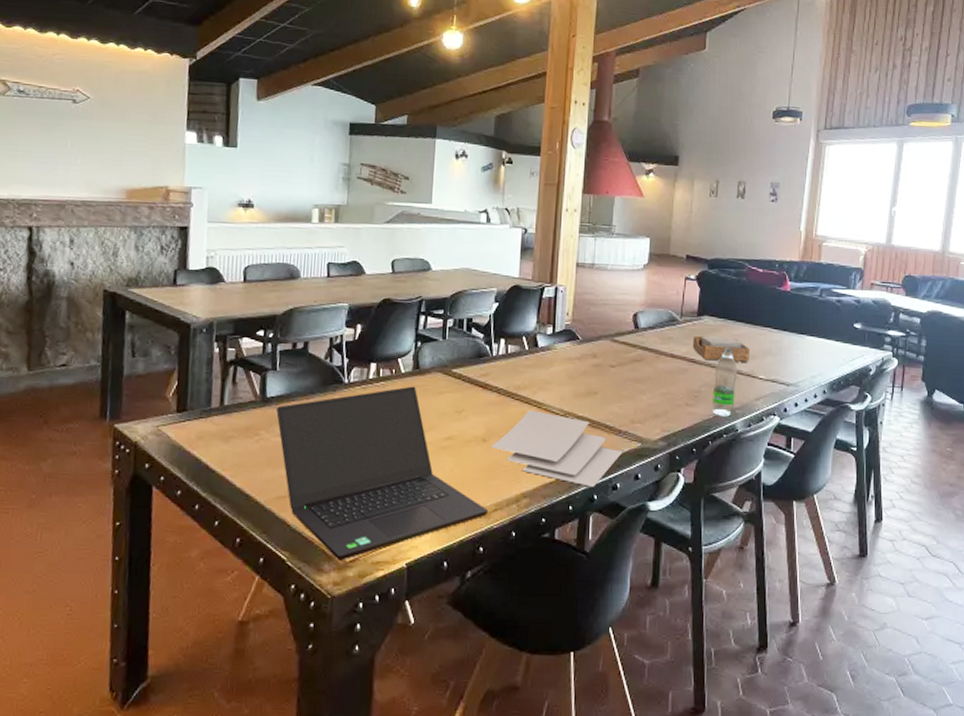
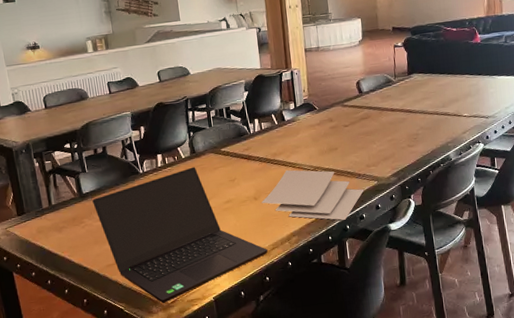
napkin holder: present [692,335,749,362] -> none [406,87,454,109]
bottle: present [712,347,737,417] -> none [427,96,447,151]

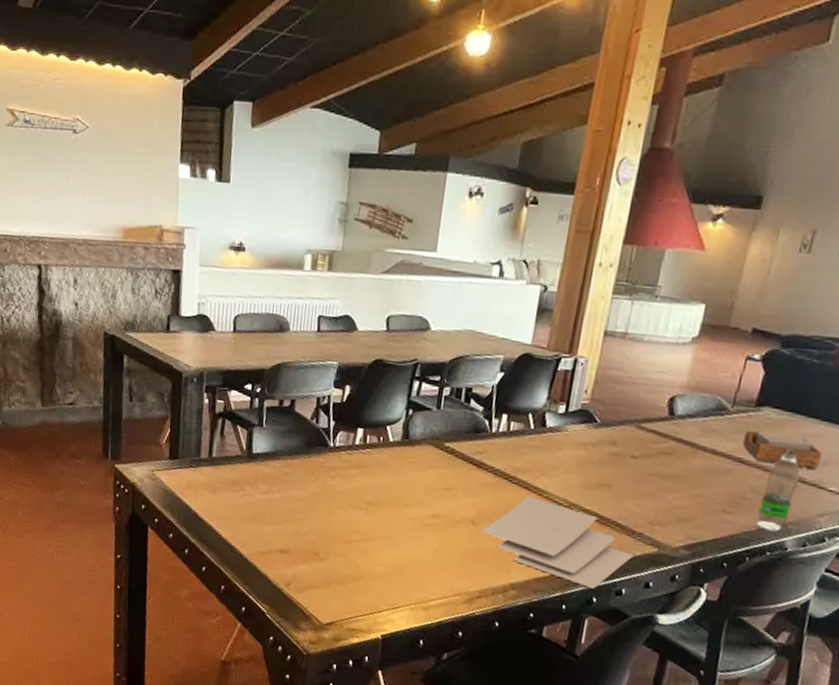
laptop: present [92,167,269,303] -> none [261,456,472,622]
napkin holder: none [406,87,454,109] -> present [742,430,822,469]
bottle: none [427,96,447,151] -> present [756,448,801,532]

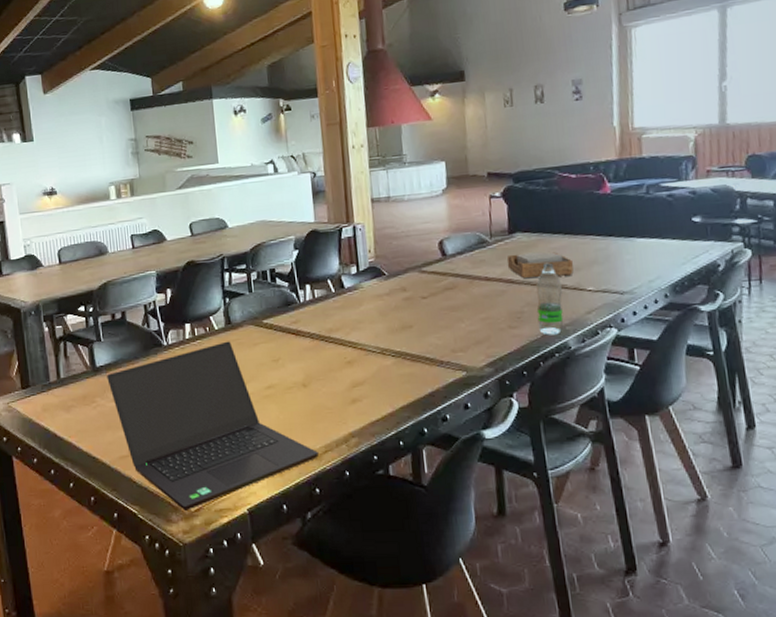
laptop: none [261,456,472,622] -> present [107,341,320,511]
papers: present [480,495,635,589] -> none [312,350,448,421]

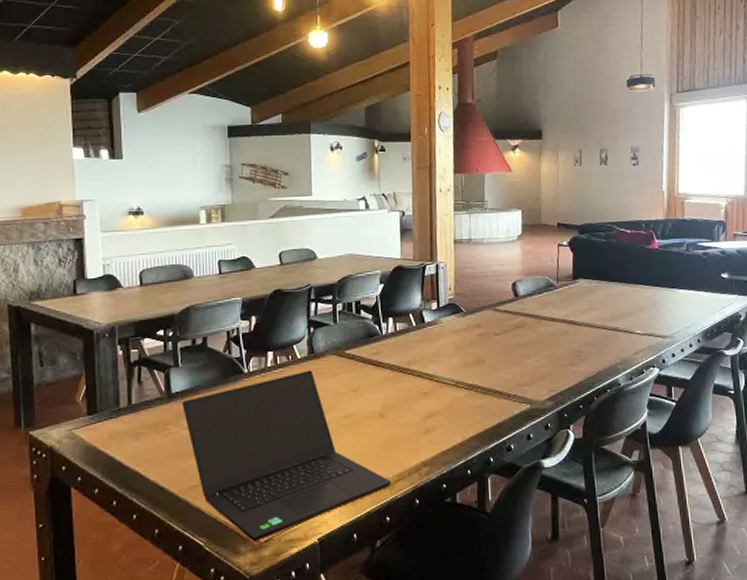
napkin holder: present [506,251,574,279] -> none [570,297,625,321]
bottle: present [536,262,564,335] -> none [593,307,616,373]

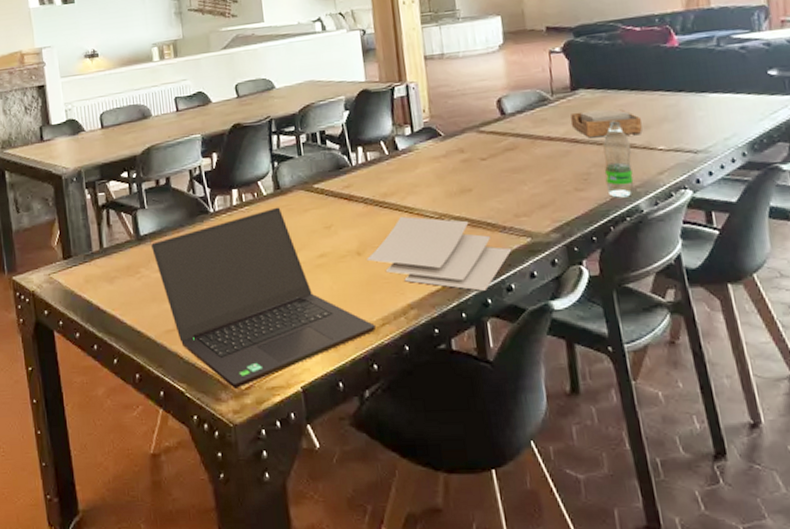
papers: none [388,382,514,451] -> present [367,216,512,291]
napkin holder: none [570,297,625,321] -> present [570,108,642,138]
bottle: none [593,307,616,373] -> present [602,120,634,198]

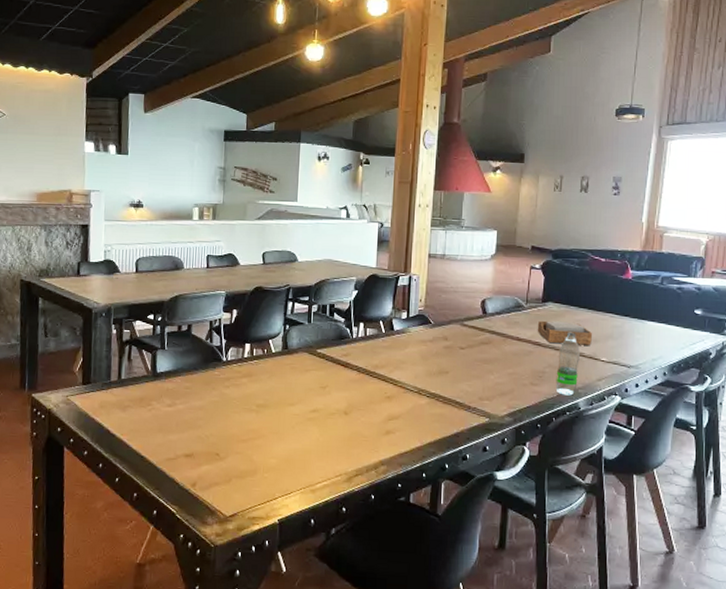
laptop: present [151,207,377,389] -> none [165,364,351,515]
papers: present [367,216,512,291] -> none [352,386,472,457]

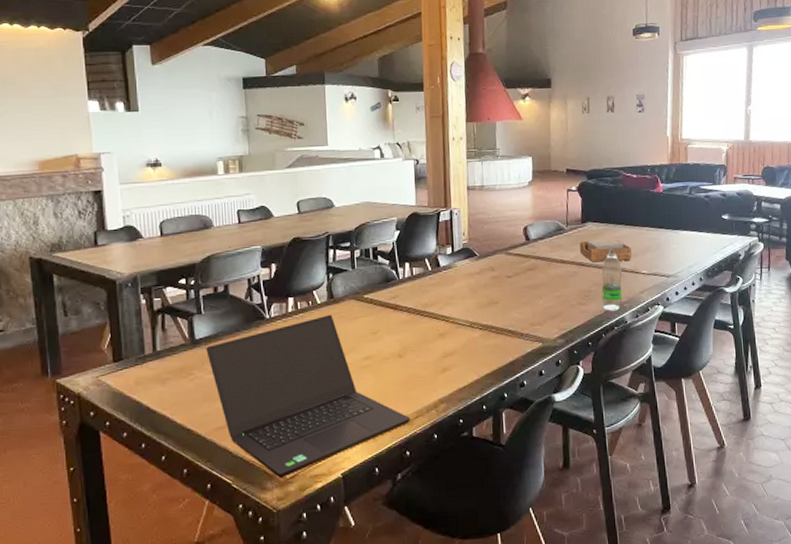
laptop: none [165,364,351,515] -> present [206,314,411,478]

